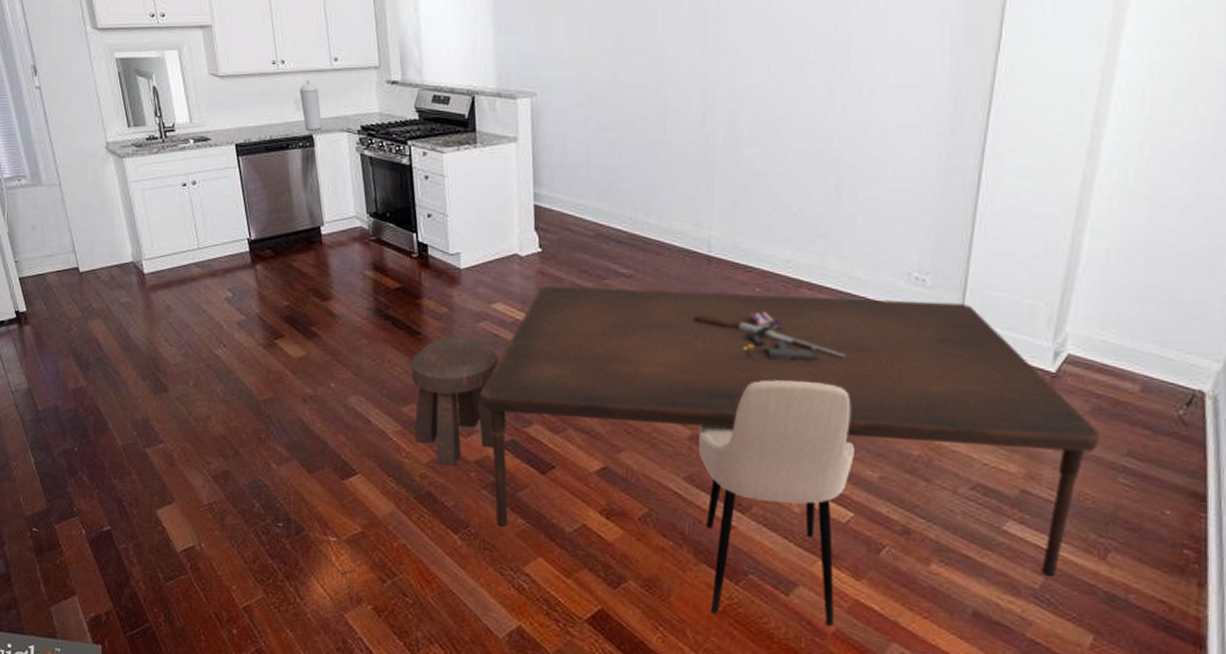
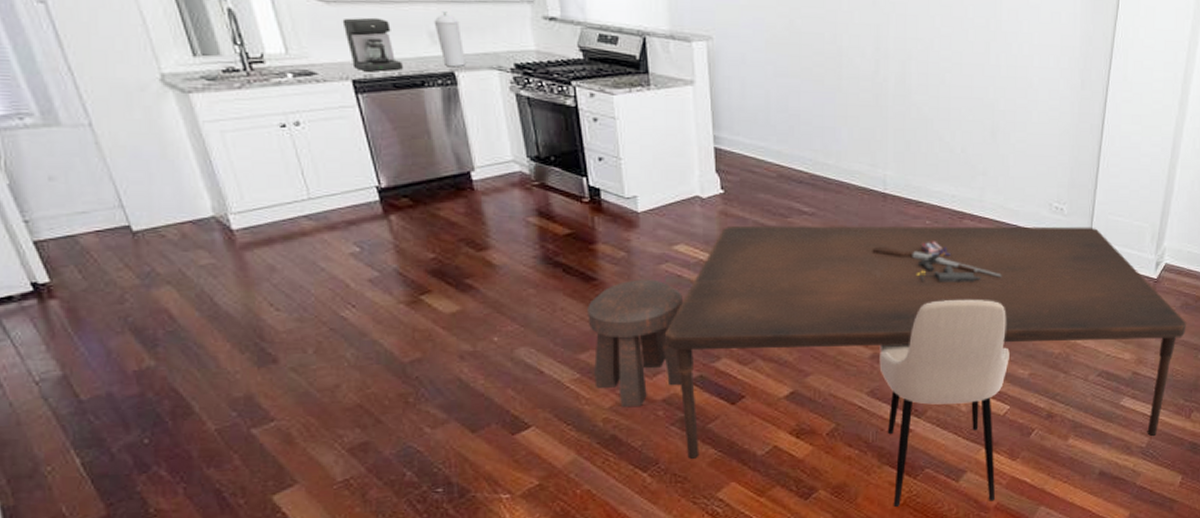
coffee maker: none [231,88,273,137] -> present [342,17,403,72]

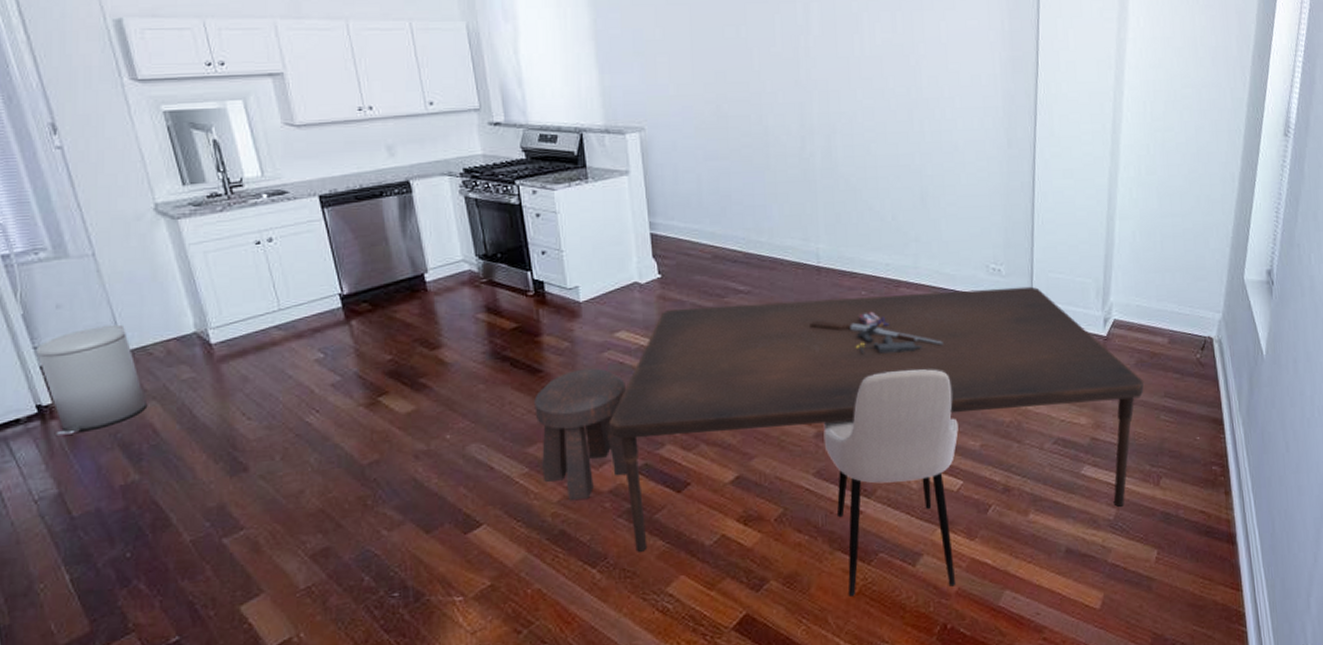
pedal bin: none [27,202,162,315] -> present [36,324,148,435]
coffee maker: present [342,17,403,72] -> none [311,136,363,187]
canister: present [434,11,466,68] -> none [391,125,419,177]

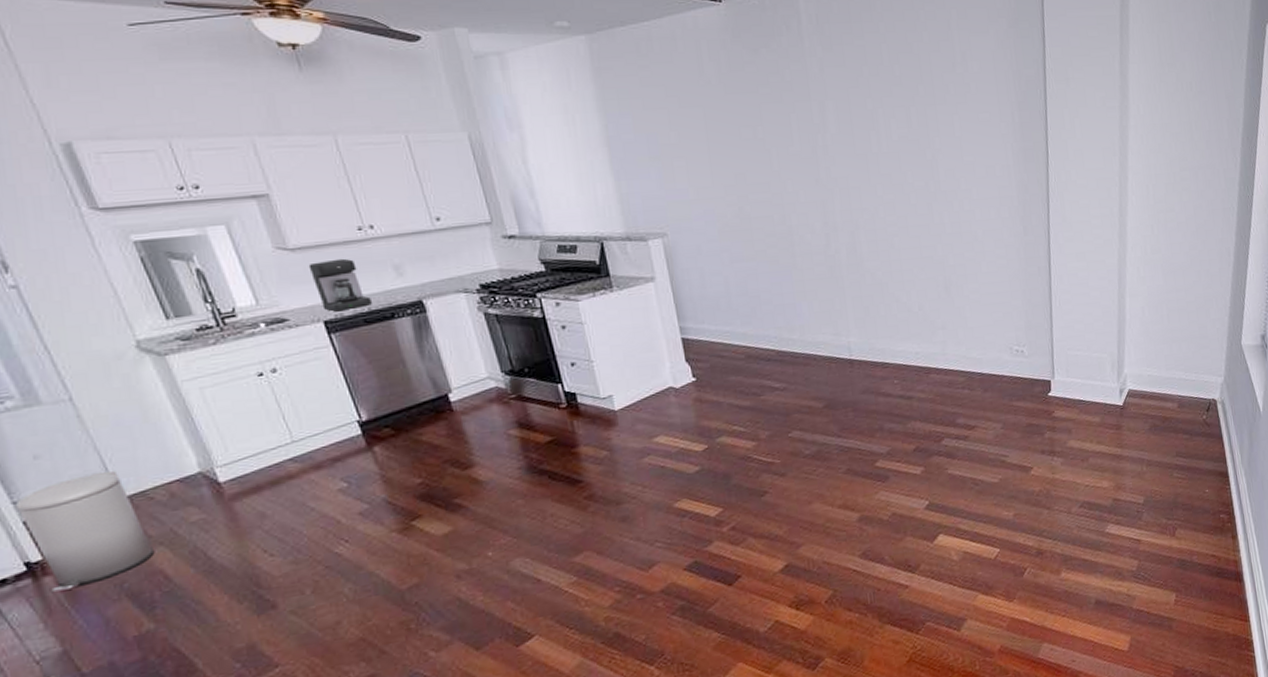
coffee maker: none [311,136,363,187] -> present [308,258,372,312]
stool: present [534,368,627,501] -> none [577,473,677,604]
dining table: present [608,286,1145,552] -> none [654,364,1158,646]
dining chair: present [823,369,958,596] -> none [865,448,999,664]

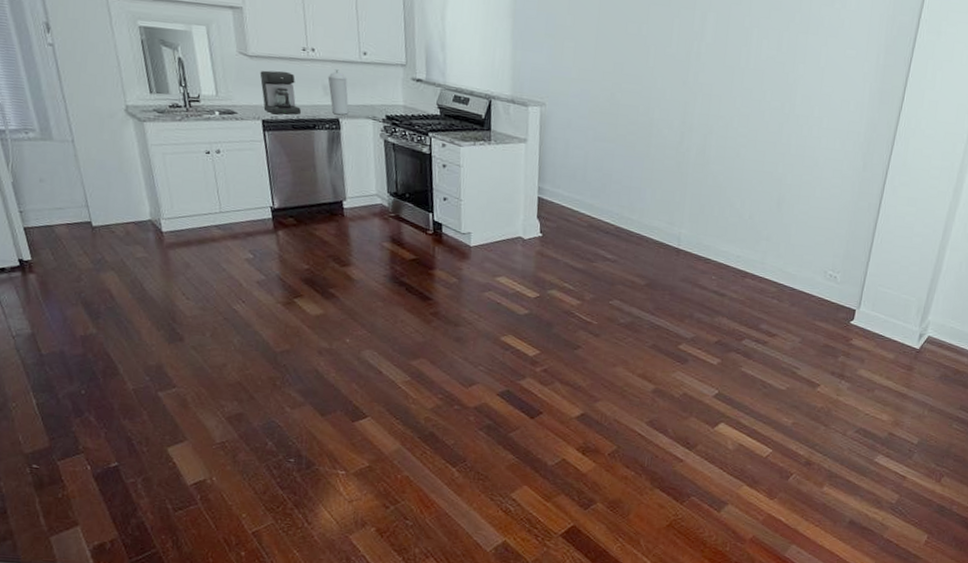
pedal bin: present [16,470,155,592] -> none [21,202,108,288]
canister: none [397,243,432,296] -> present [327,69,349,115]

